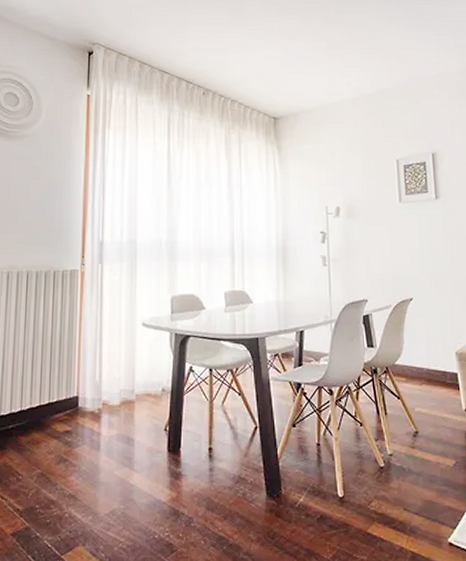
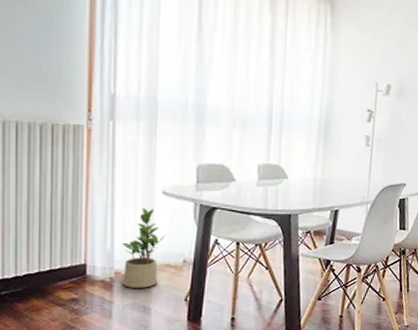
potted plant: none [109,339,145,419] -> present [122,207,165,288]

